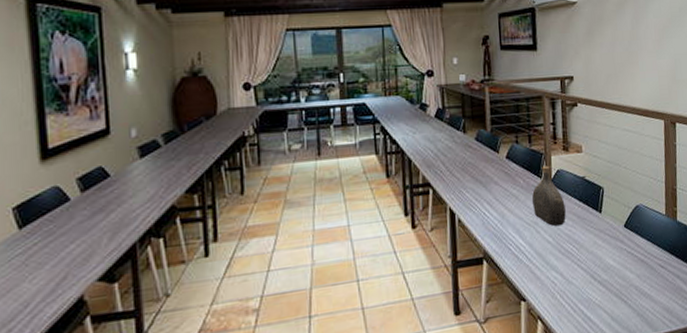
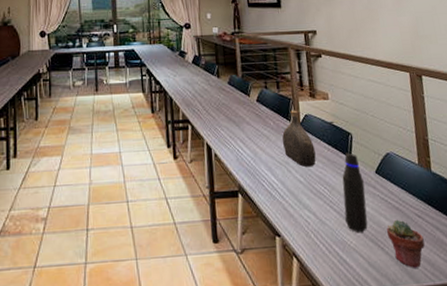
water bottle: none [591,208,614,290] -> present [342,153,368,234]
potted succulent: none [631,271,665,319] -> present [387,219,425,269]

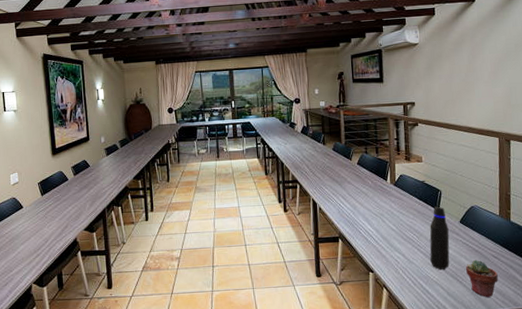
water jug: present [282,110,316,167] -> none [378,171,408,218]

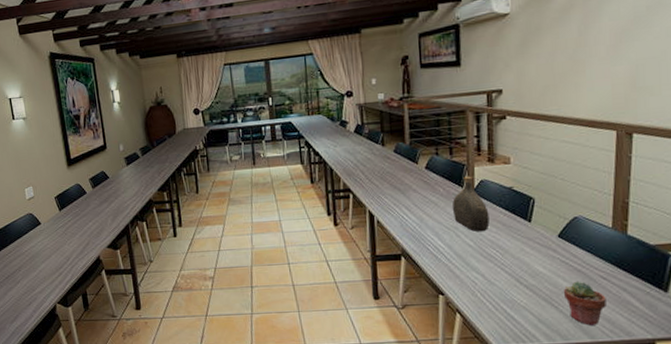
water jug: none [378,171,408,218] -> present [452,176,490,231]
water bottle: present [429,206,450,271] -> none [517,217,543,294]

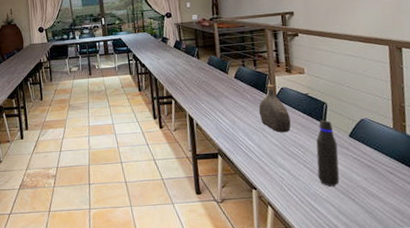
water bottle: none [517,217,543,294] -> present [316,119,340,187]
potted succulent: present [564,281,606,327] -> none [358,175,395,217]

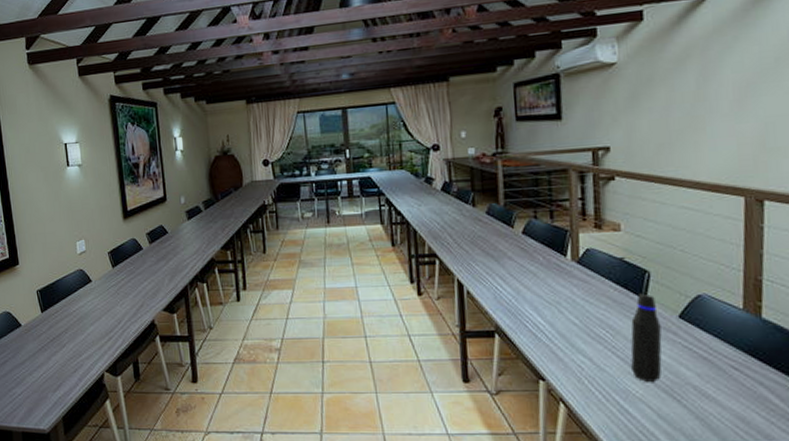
water jug: present [259,84,291,132] -> none [553,243,598,307]

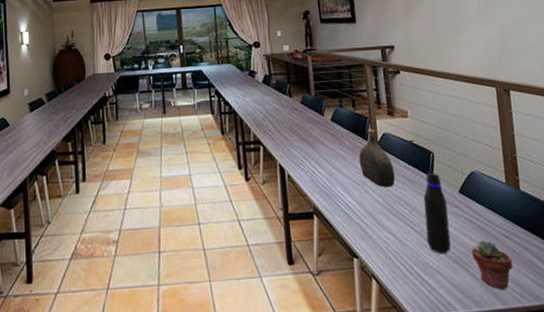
water jug: none [553,243,598,307] -> present [359,129,395,187]
potted succulent: none [688,370,739,426] -> present [472,240,513,291]

